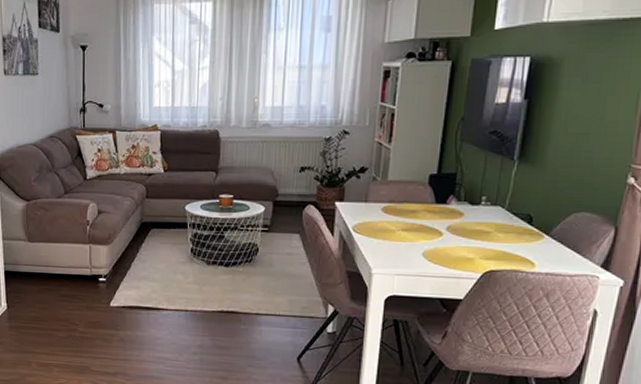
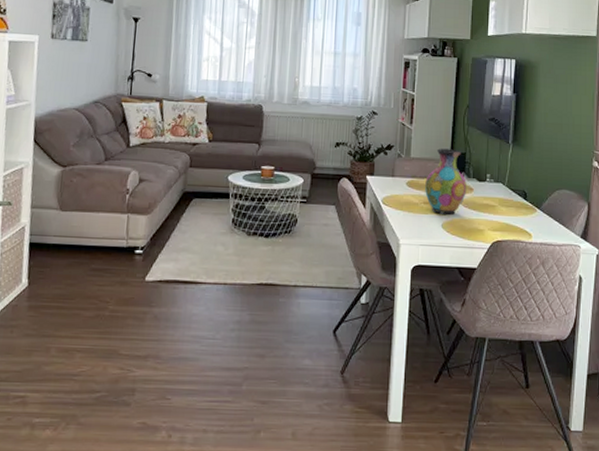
vase: none [403,169,456,242] -> present [424,148,467,215]

